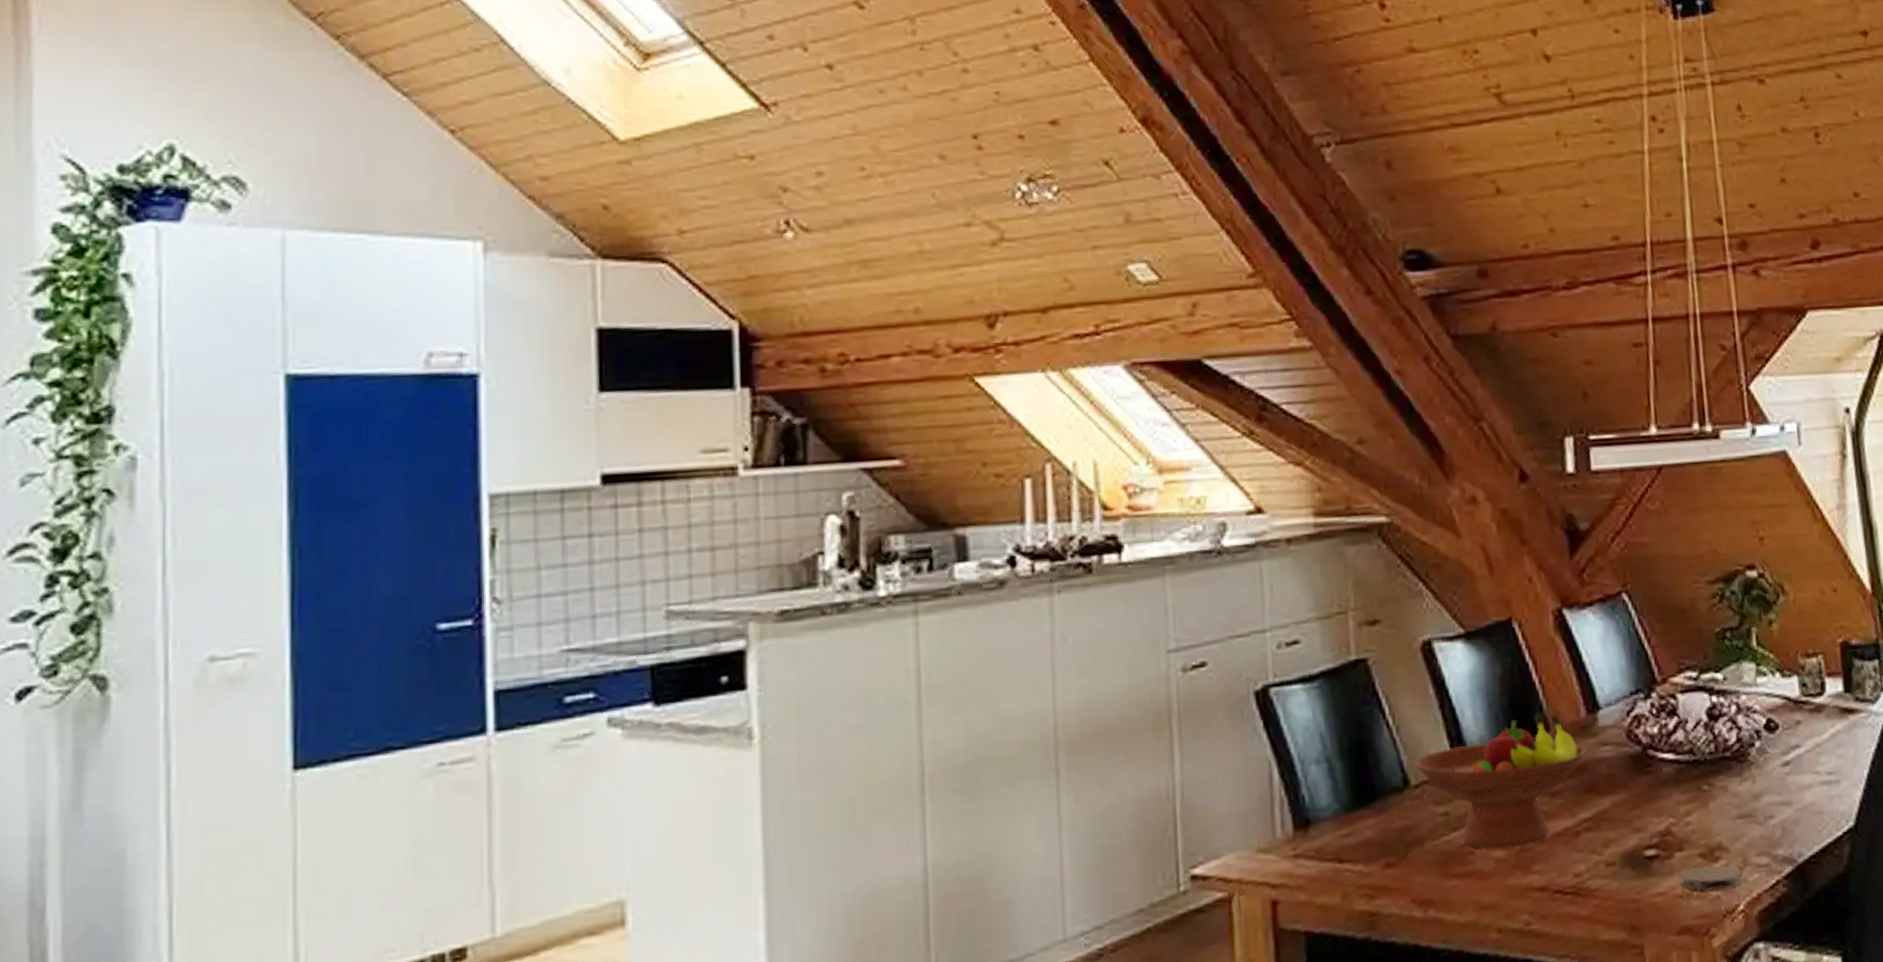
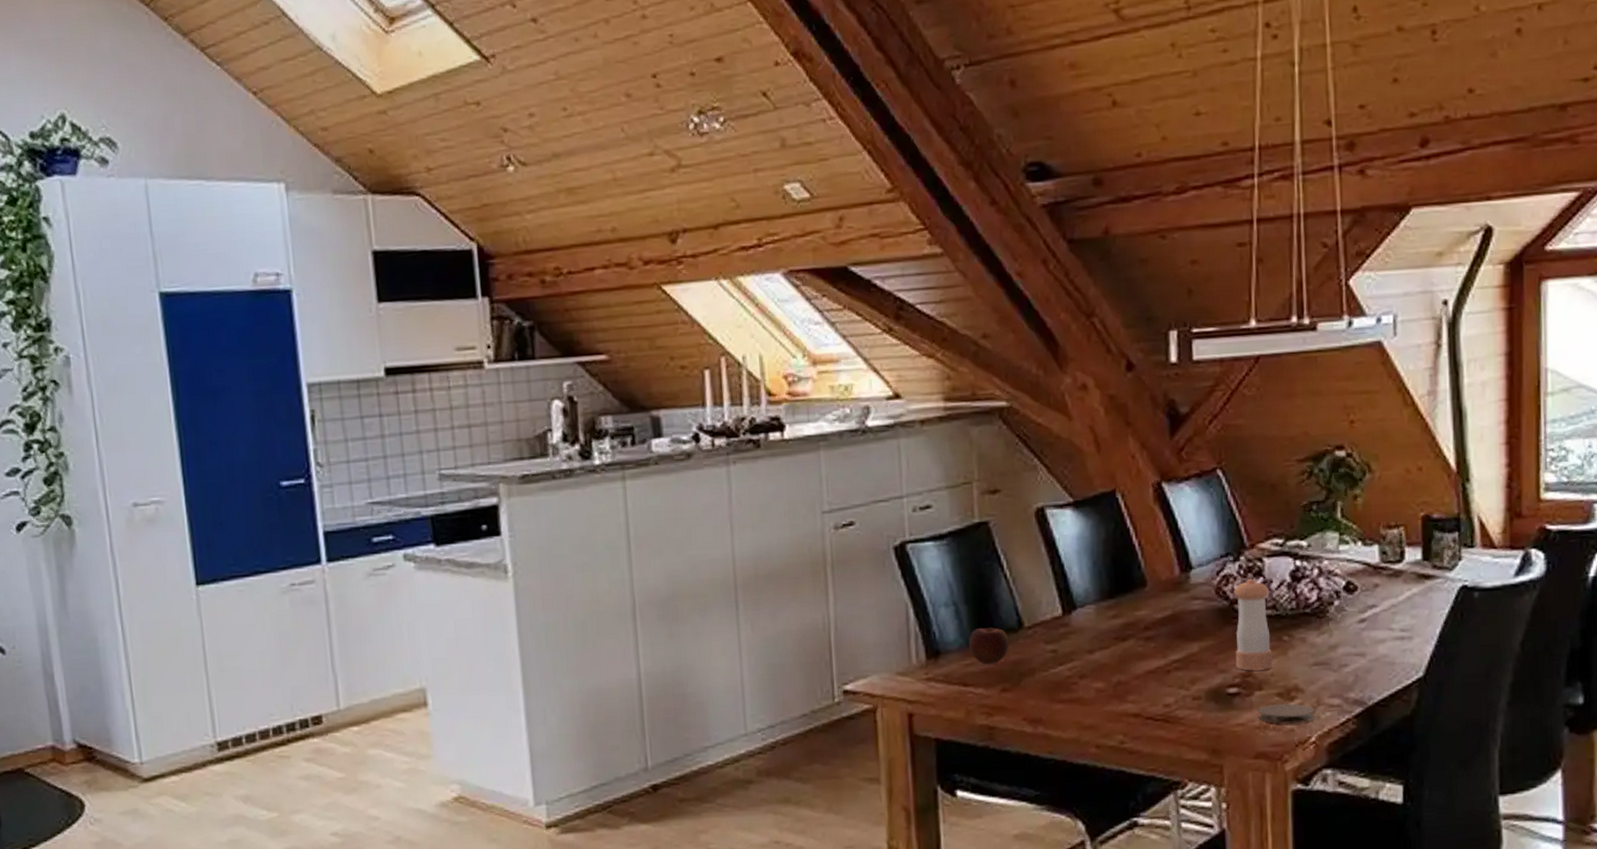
apple: none [1344,788,1393,835] -> present [968,628,1009,665]
fruit bowl: present [1414,713,1586,849] -> none [1027,570,1179,681]
pepper shaker: none [1646,718,1693,828] -> present [1234,578,1273,671]

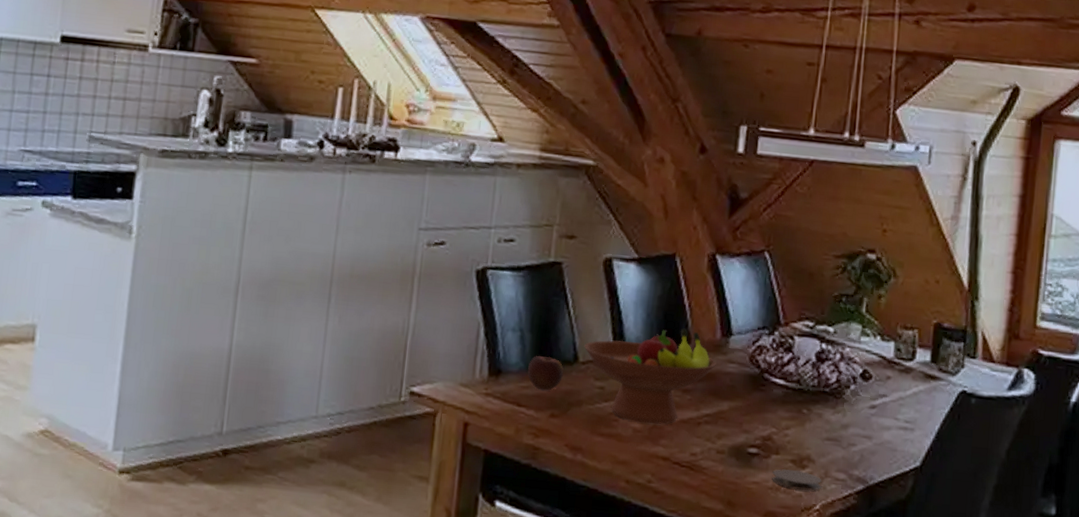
fruit bowl: none [1027,570,1179,681] -> present [584,328,716,424]
pepper shaker: present [1234,578,1273,671] -> none [758,352,797,437]

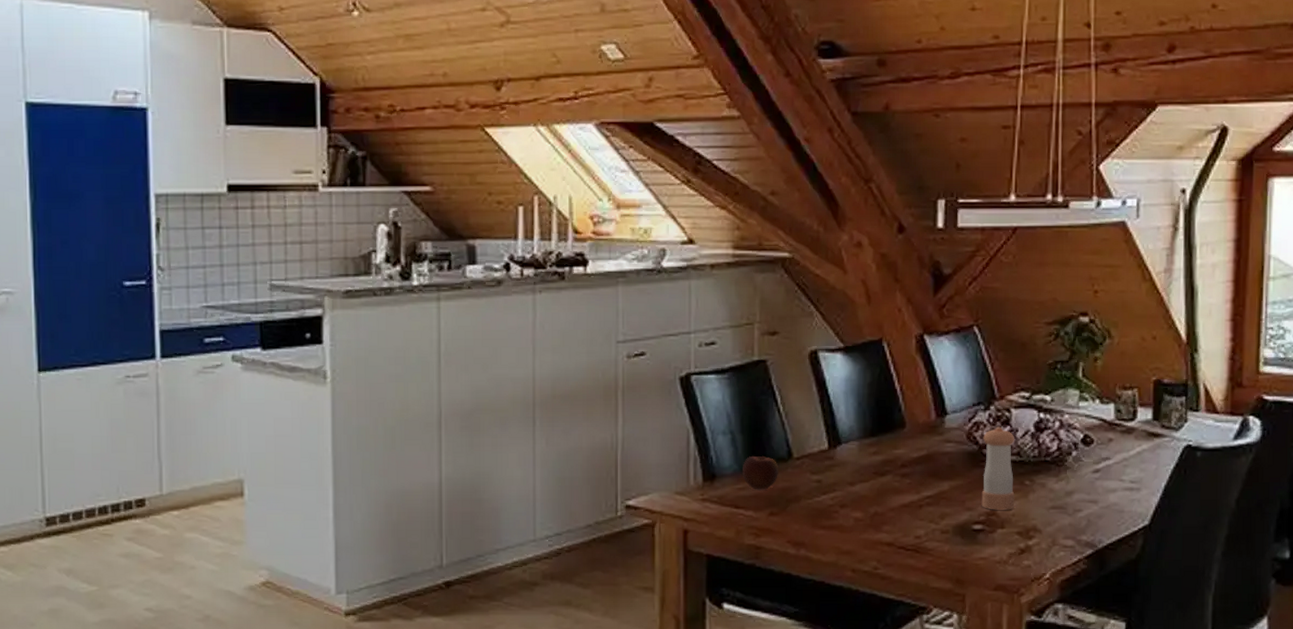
fruit bowl: present [584,328,716,424] -> none [797,413,933,511]
pepper shaker: none [758,352,797,437] -> present [981,426,1015,510]
coaster: present [772,468,822,491] -> none [999,541,1050,560]

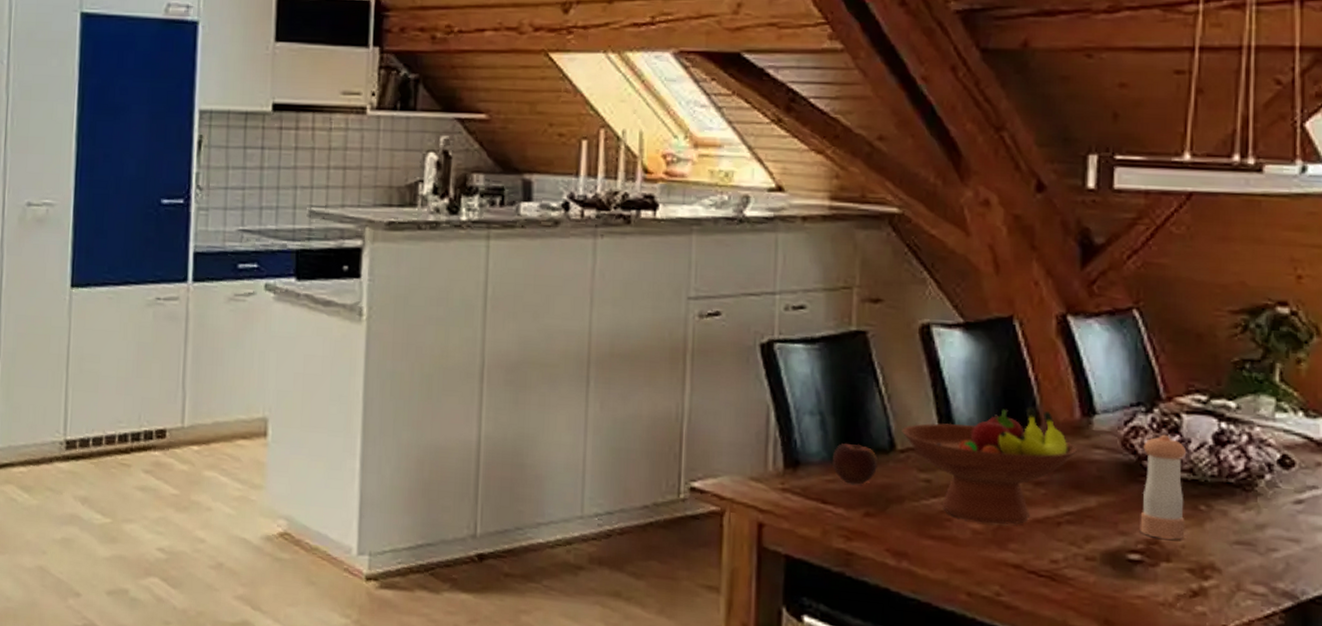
fruit bowl: none [797,413,933,511] -> present [901,407,1077,525]

